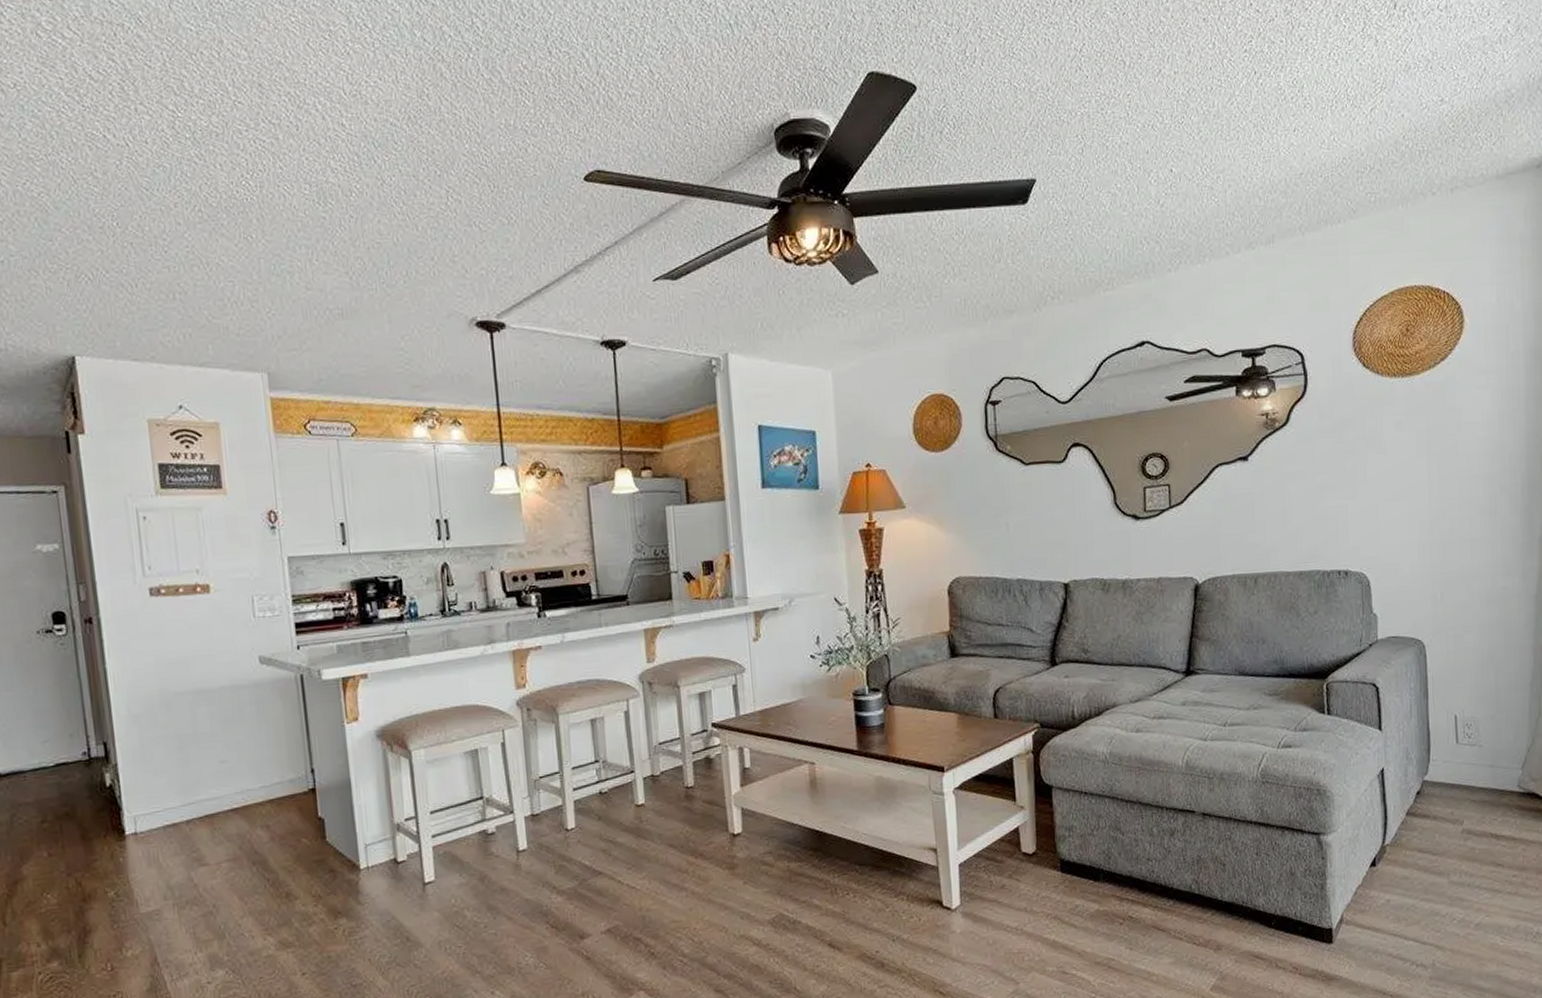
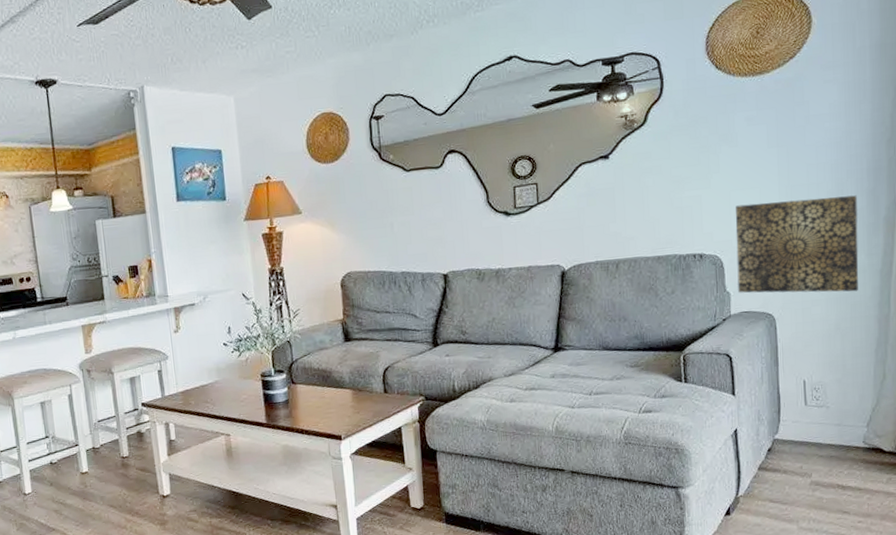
wall art: none [1383,512,1513,619] -> present [735,195,859,293]

